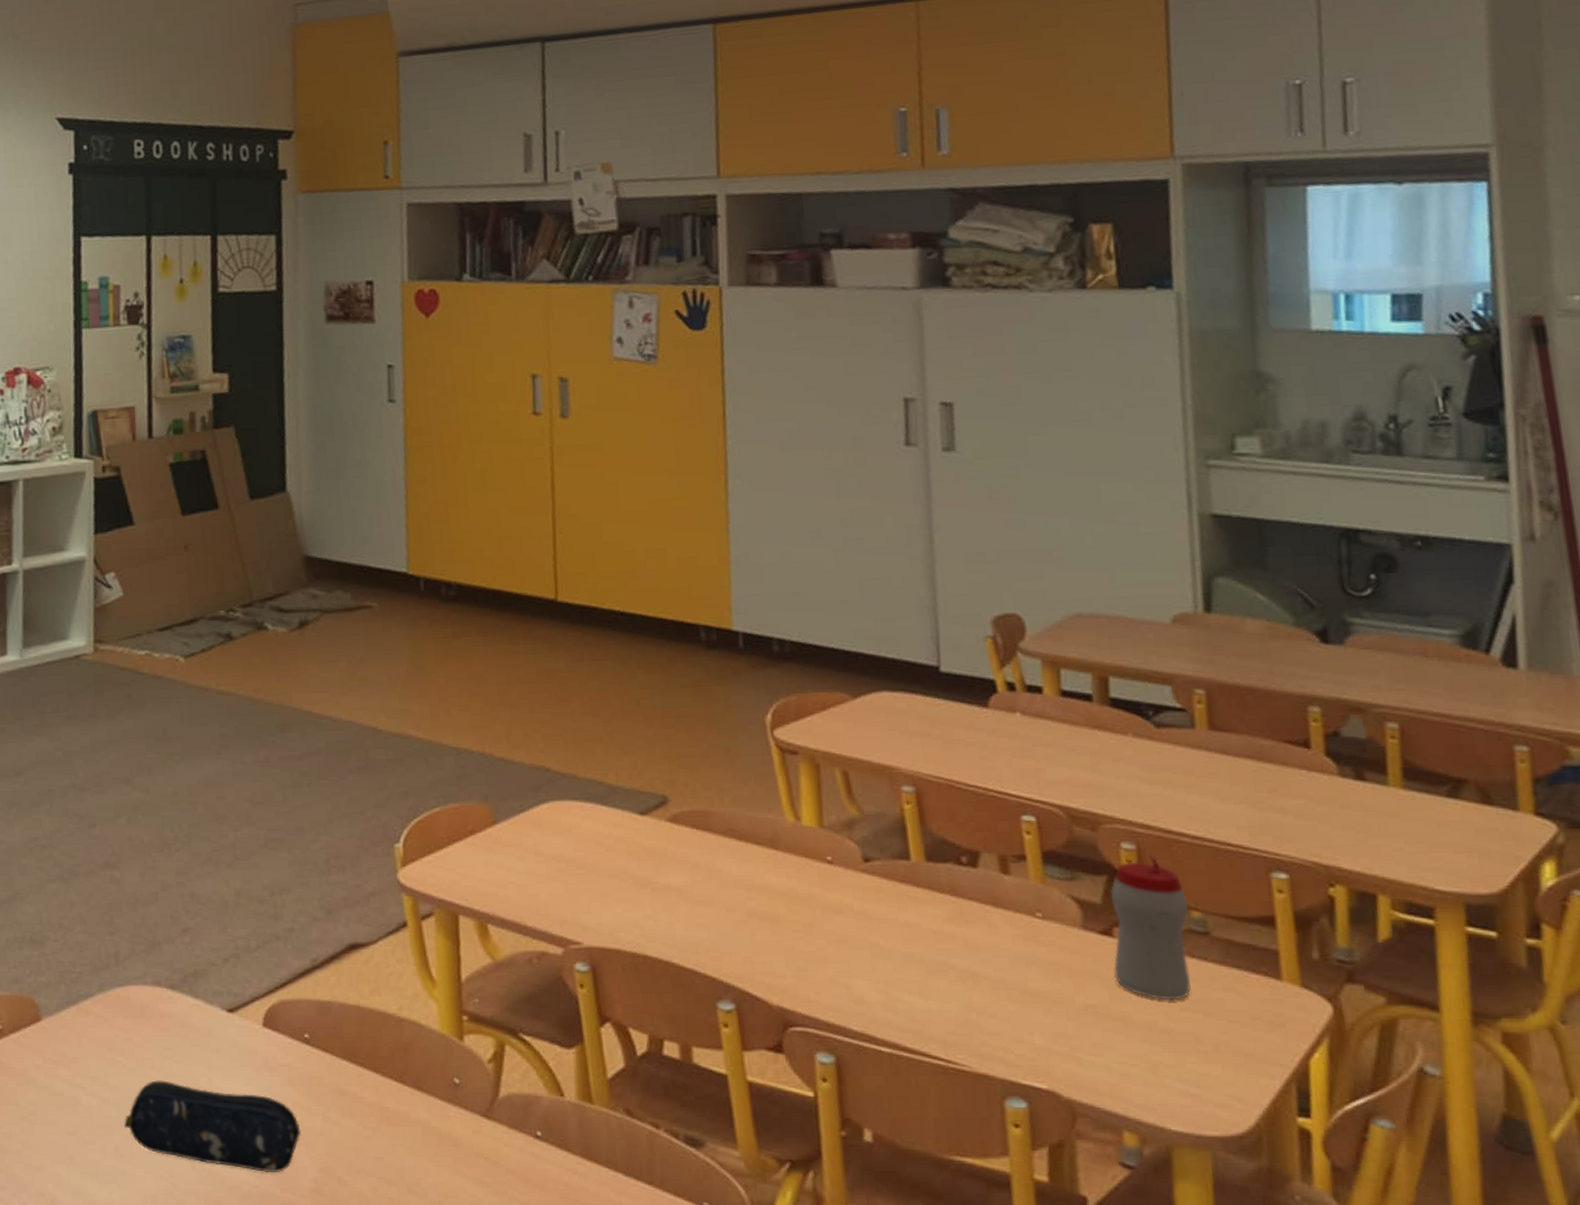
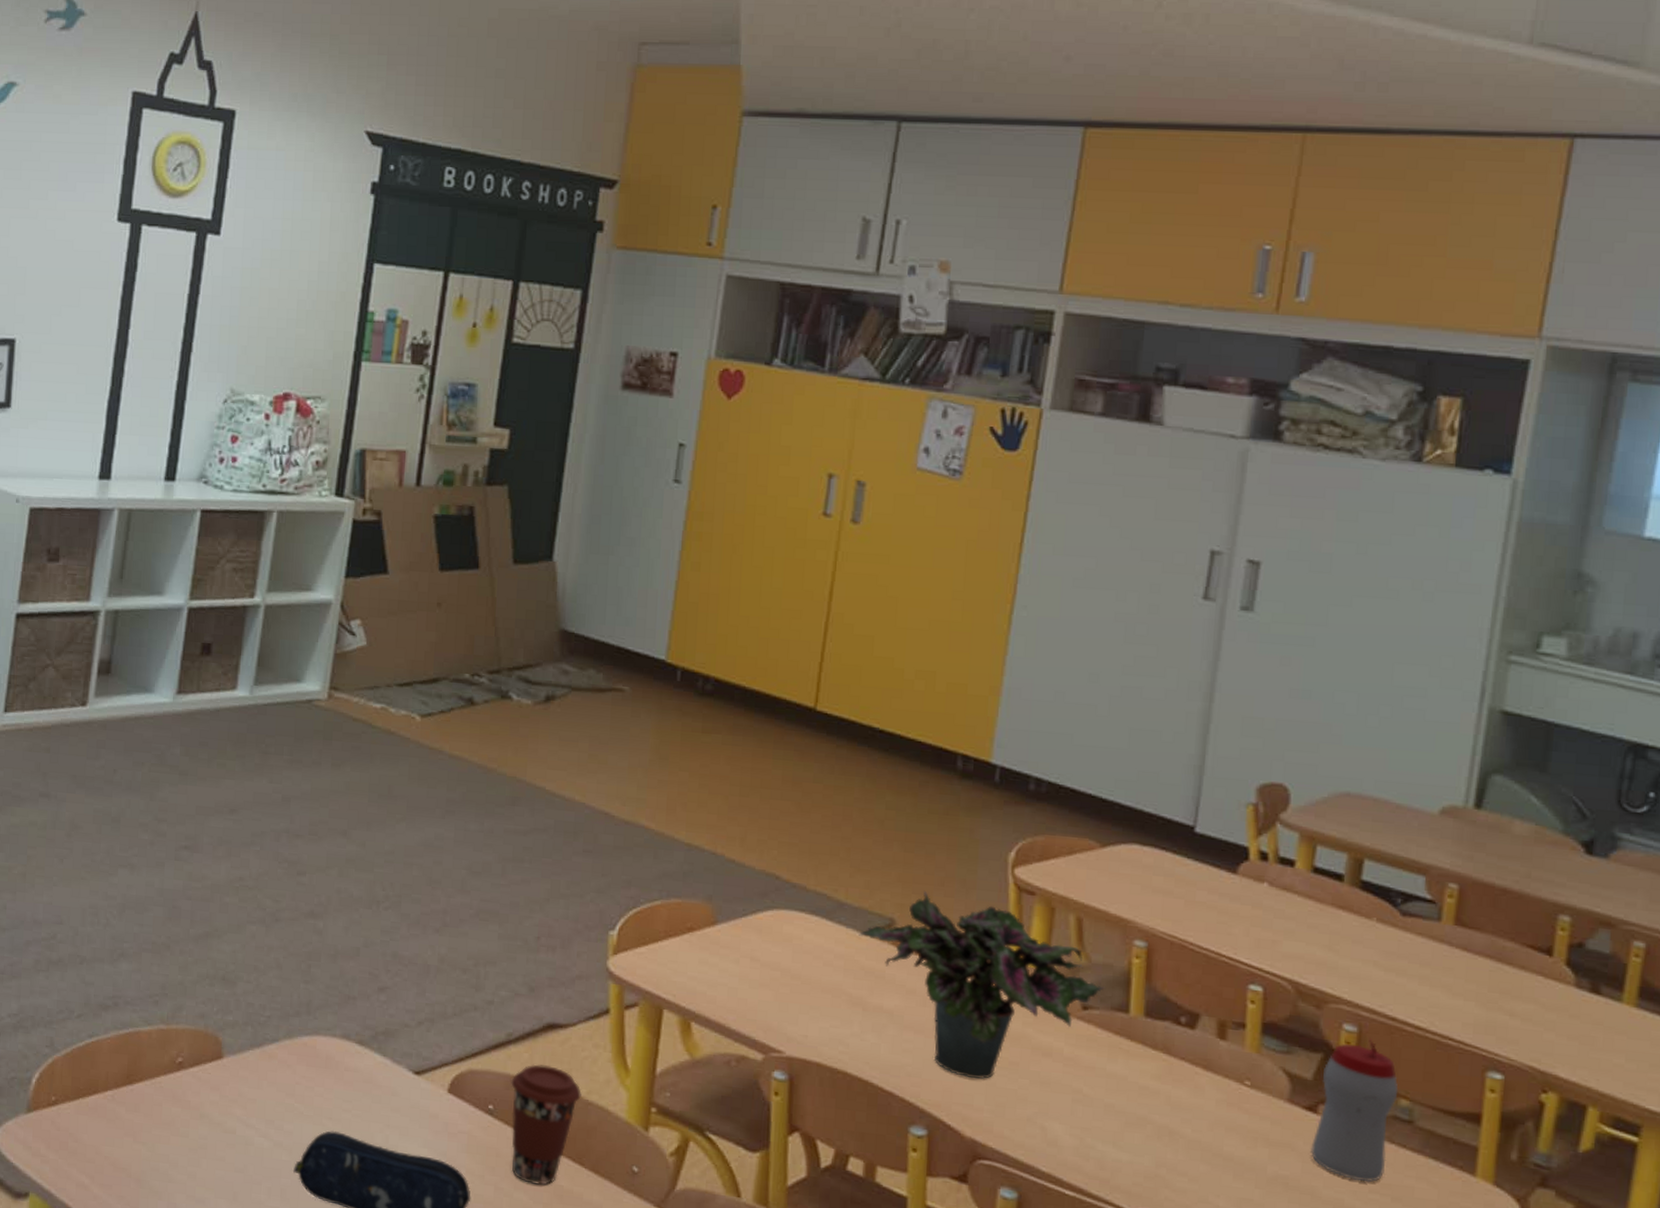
coffee cup: none [322,987,393,1109] -> present [511,1064,582,1186]
potted plant: none [635,763,882,946] -> present [859,890,1105,1079]

